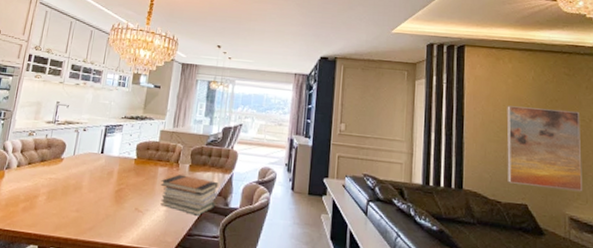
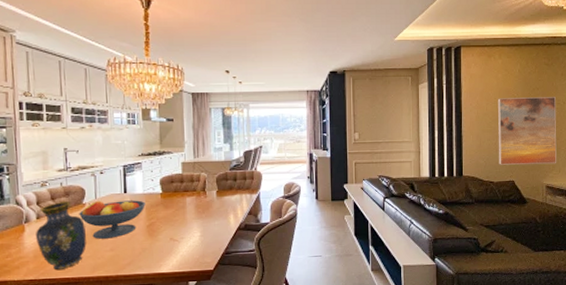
vase: none [11,153,59,224] -> present [36,201,86,271]
fruit bowl: none [55,157,119,199] -> present [79,199,146,239]
book stack: present [160,174,218,216] -> none [191,201,248,235]

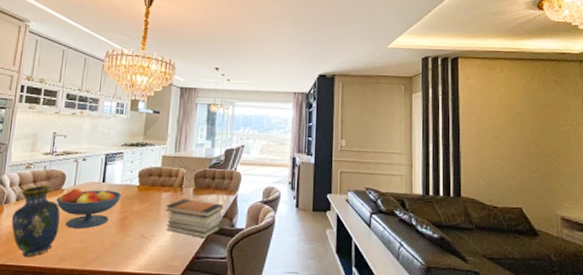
book stack: none [191,201,248,235] -> present [165,198,223,238]
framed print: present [497,97,557,165] -> none [500,114,572,193]

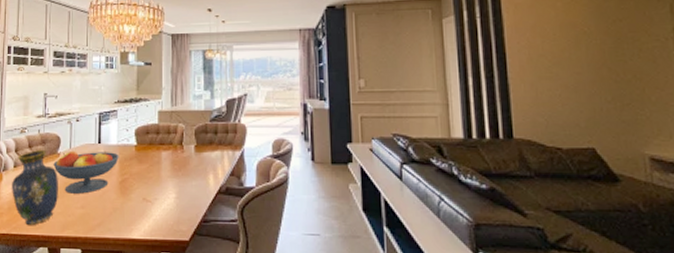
book stack: present [165,198,223,238] -> none [166,157,229,199]

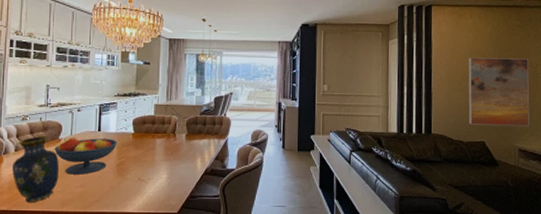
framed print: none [558,31,663,126] -> present [468,57,530,127]

